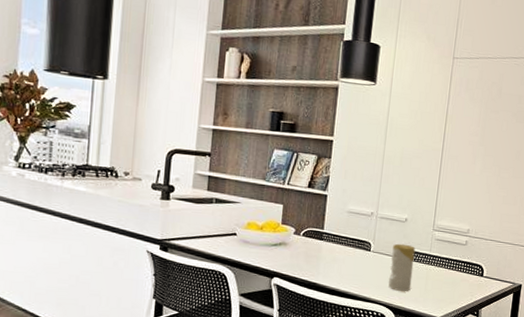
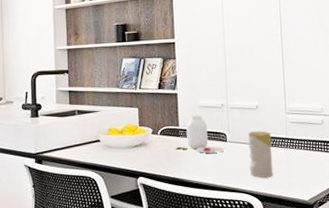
jar: none [317,219,366,261] -> present [176,115,224,153]

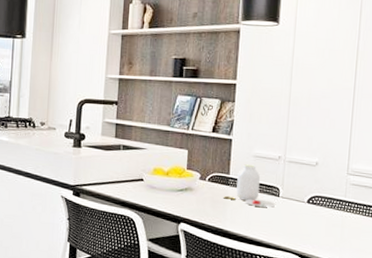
candle: present [248,130,273,178] -> none [299,188,329,240]

